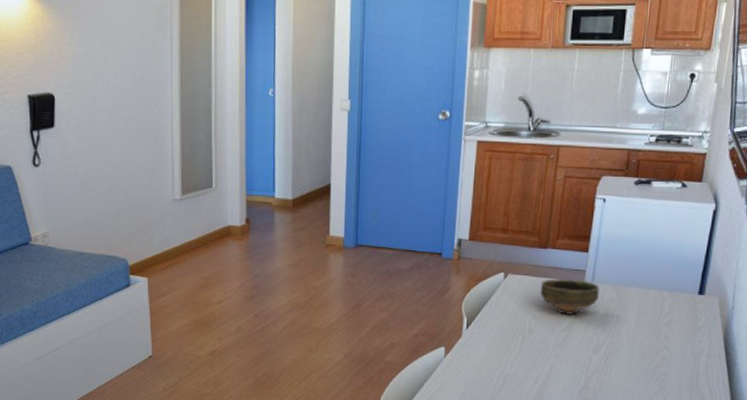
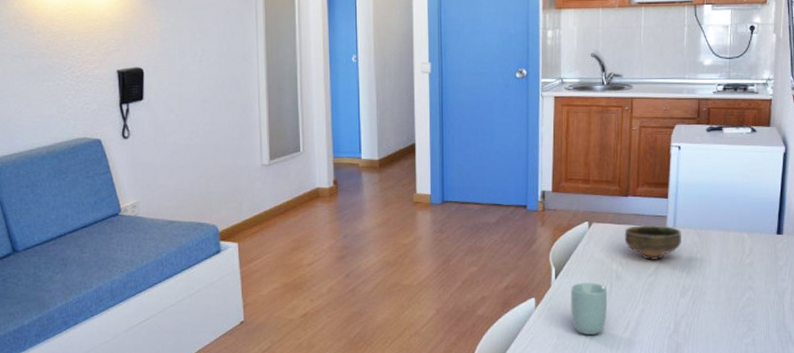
cup: none [480,334,519,386] -> present [571,283,608,335]

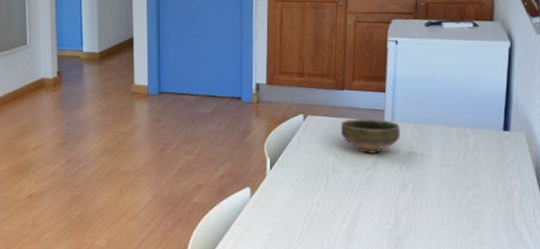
cup: present [571,283,608,335] -> none [286,174,324,226]

